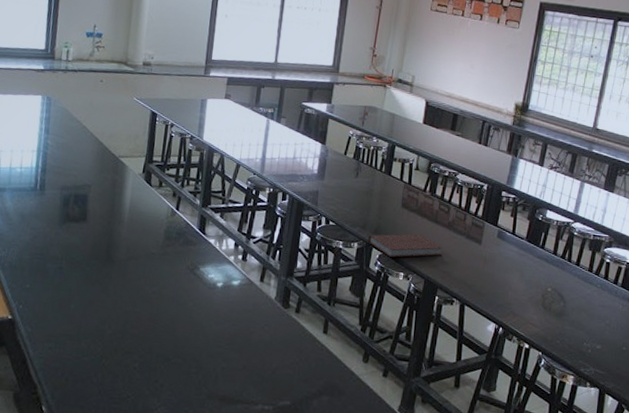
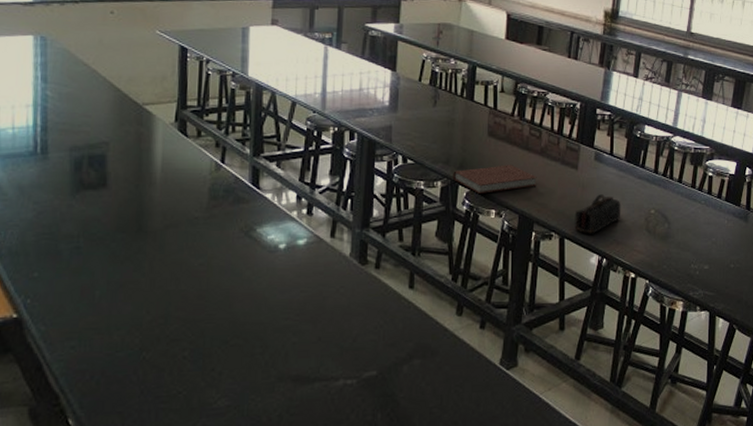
pencil case: none [474,268,520,304] -> present [573,194,621,234]

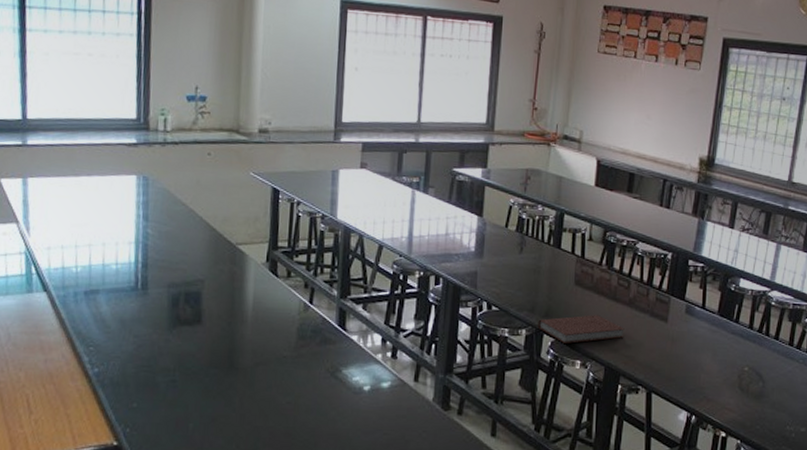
pencil case: present [573,194,621,234] -> none [661,349,713,390]

